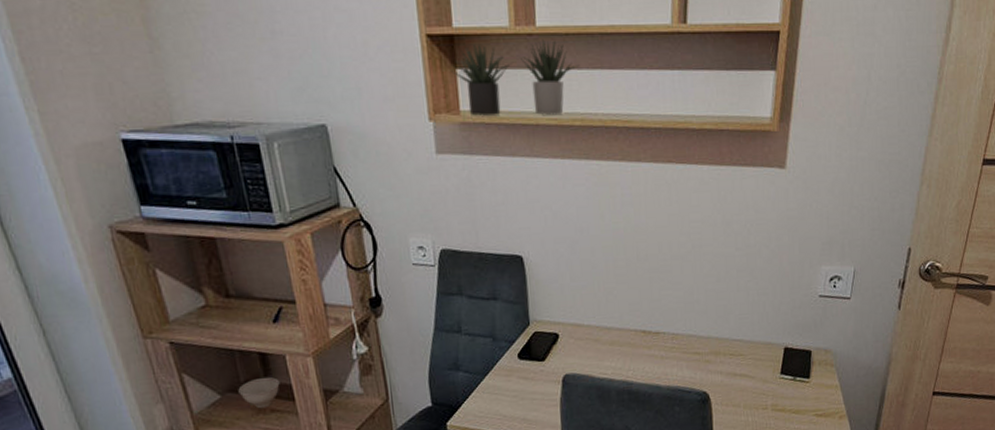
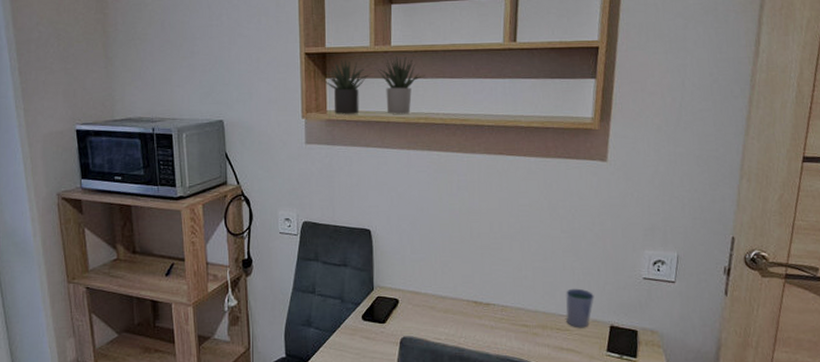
bowl: present [238,377,280,408] -> none [132,321,165,347]
cup: none [739,310,769,352] -> present [565,288,594,328]

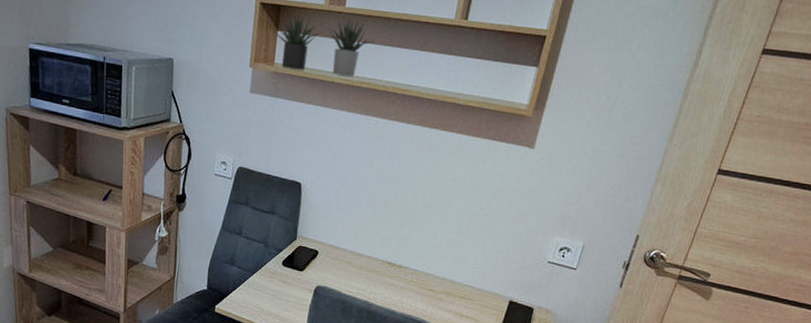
cup: present [565,288,594,328] -> none [470,262,500,300]

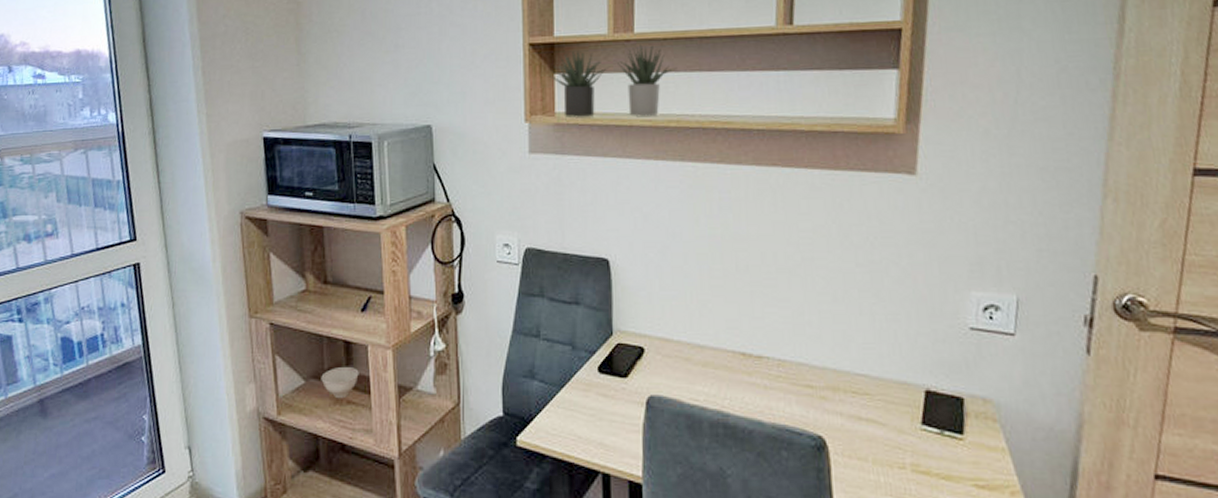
bowl: none [66,240,98,264] -> present [321,366,359,397]

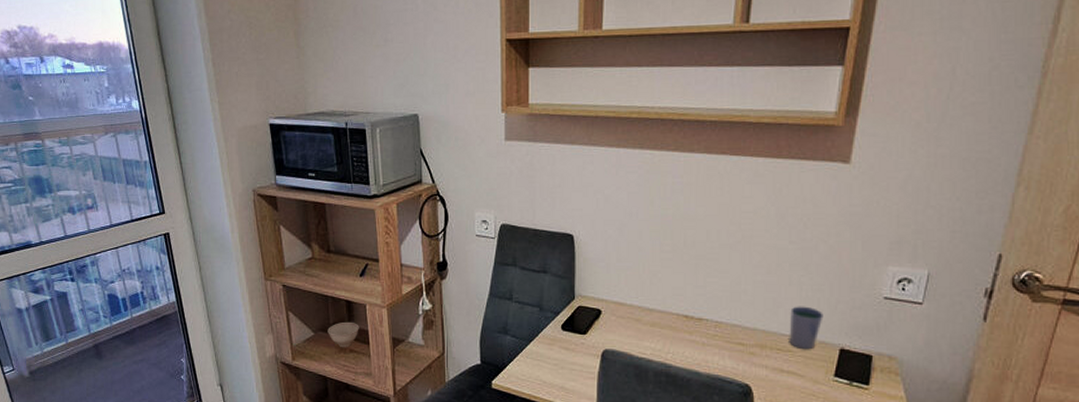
succulent plant: present [549,44,677,118] -> none [524,41,641,108]
cup: none [863,339,903,392] -> present [789,306,823,350]

